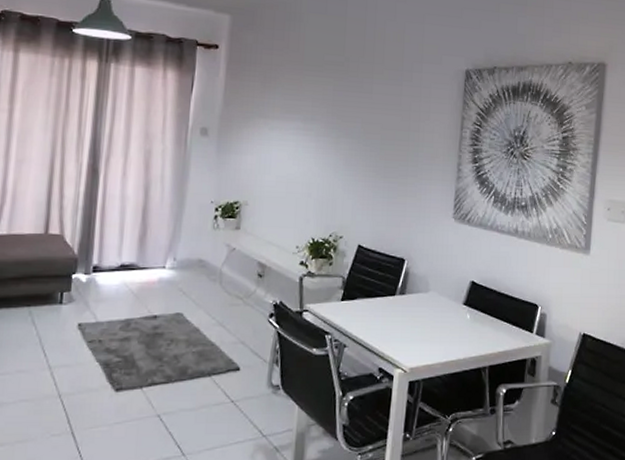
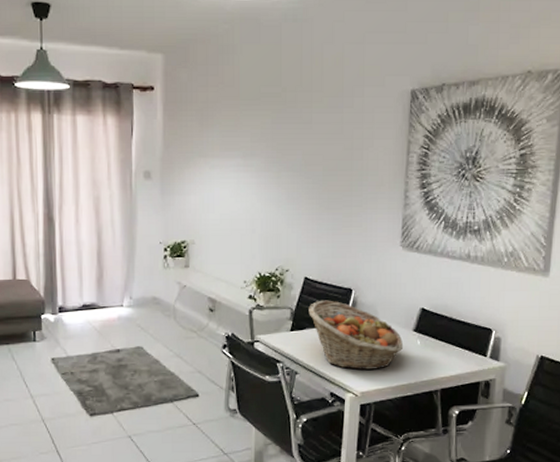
fruit basket: none [360,269,454,344] -> present [309,300,404,370]

